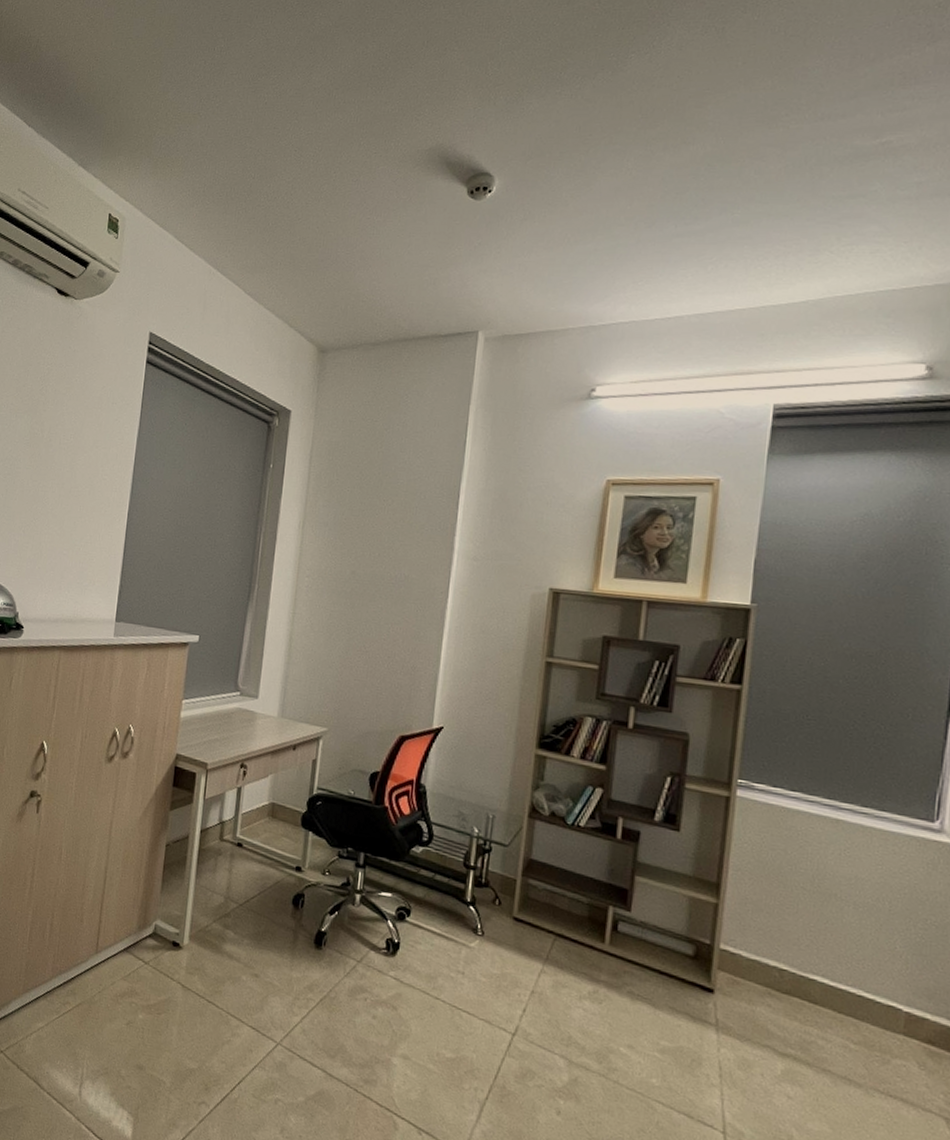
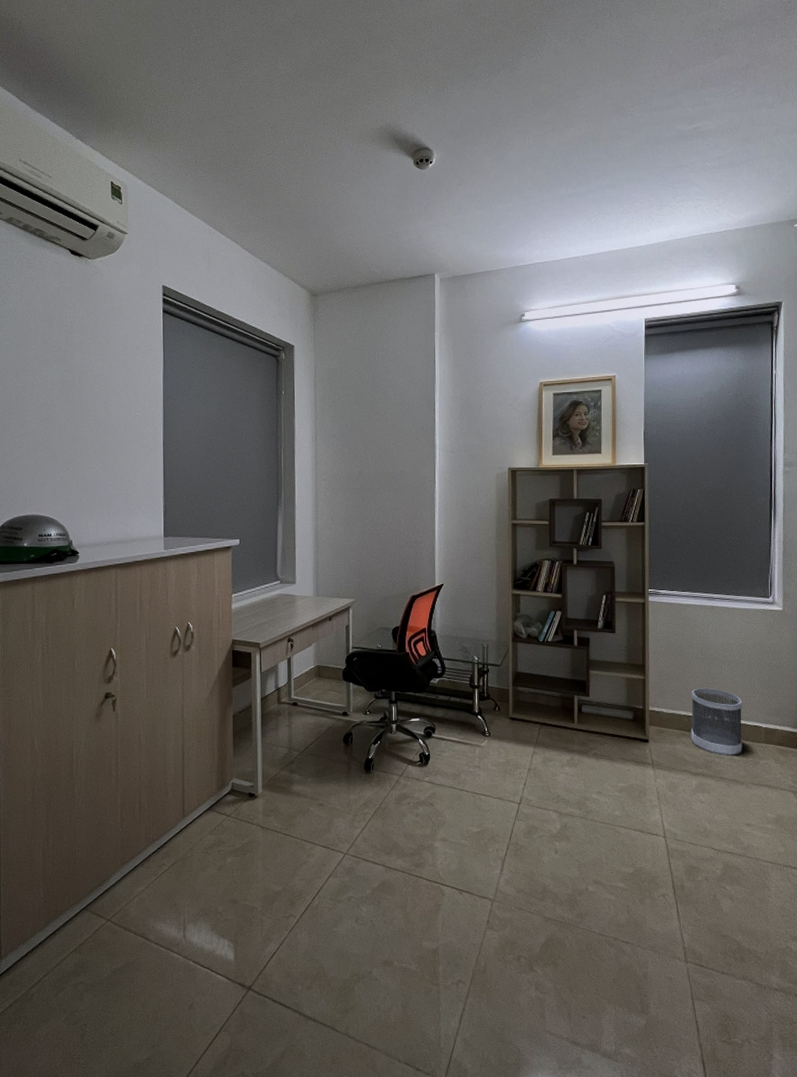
wastebasket: none [781,932,873,1043] -> present [690,688,743,756]

